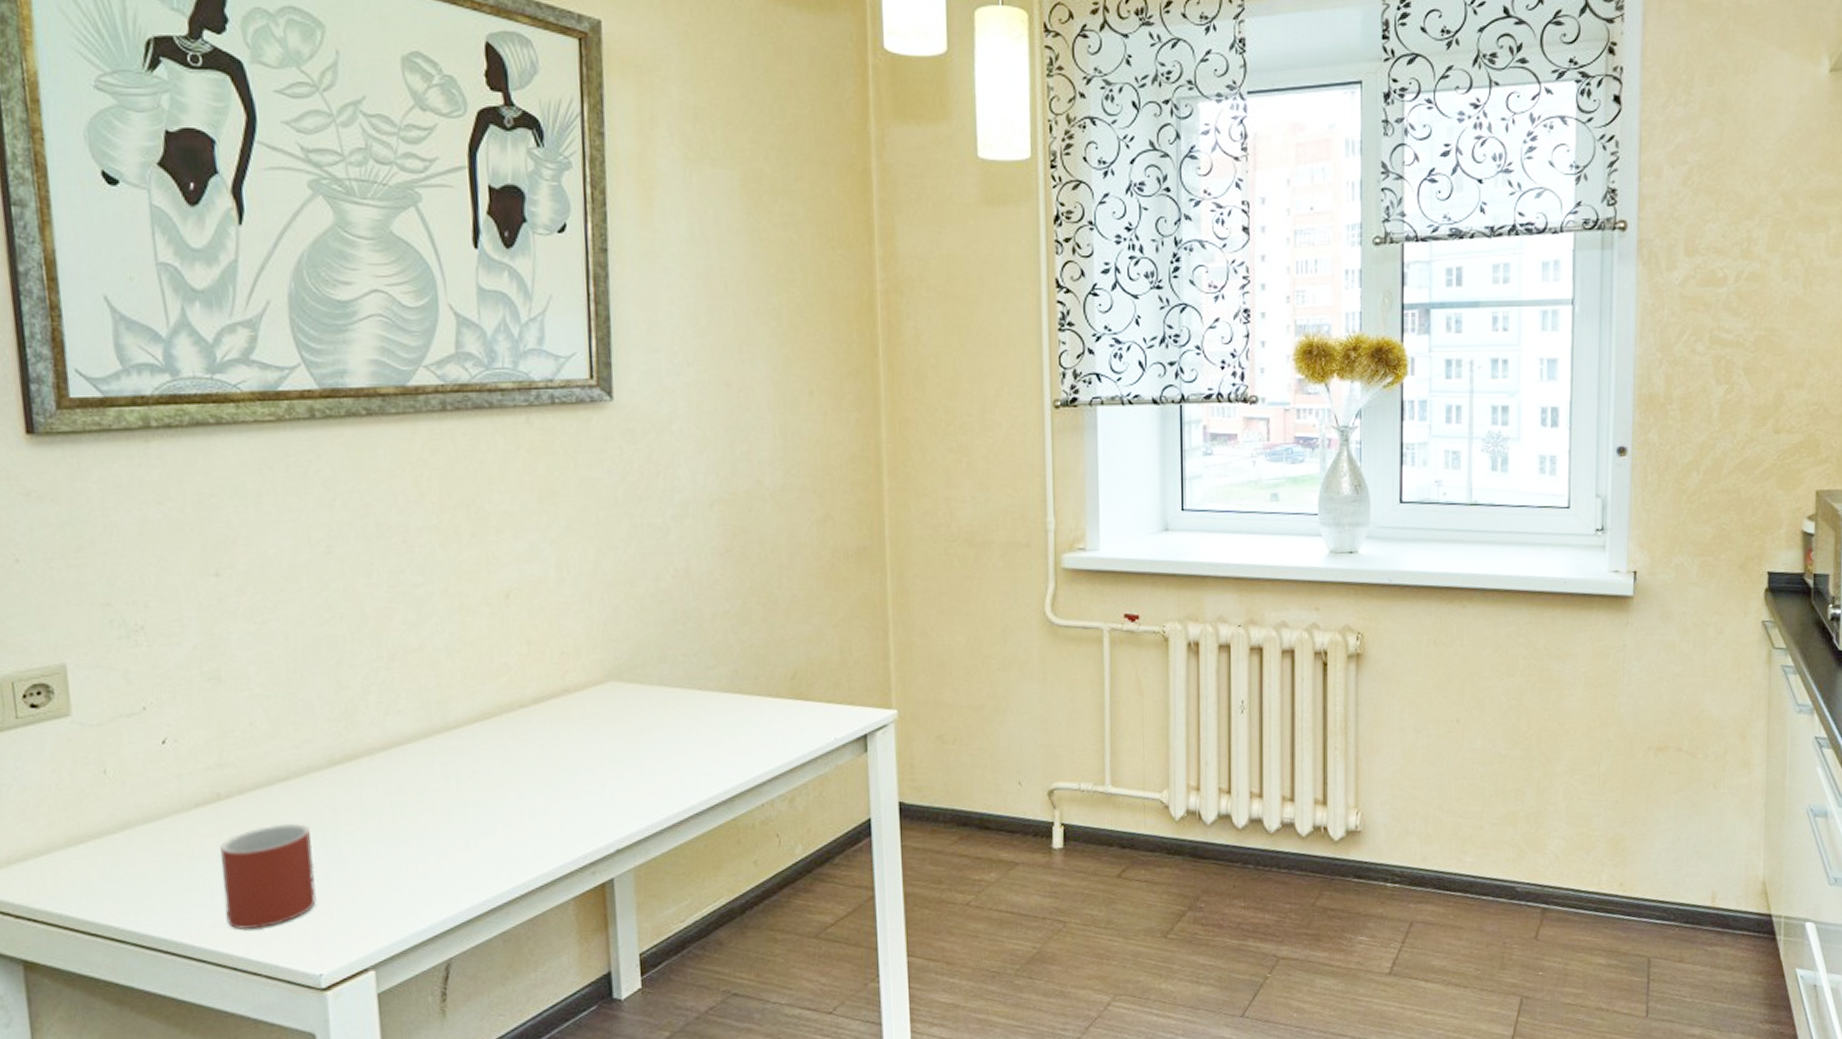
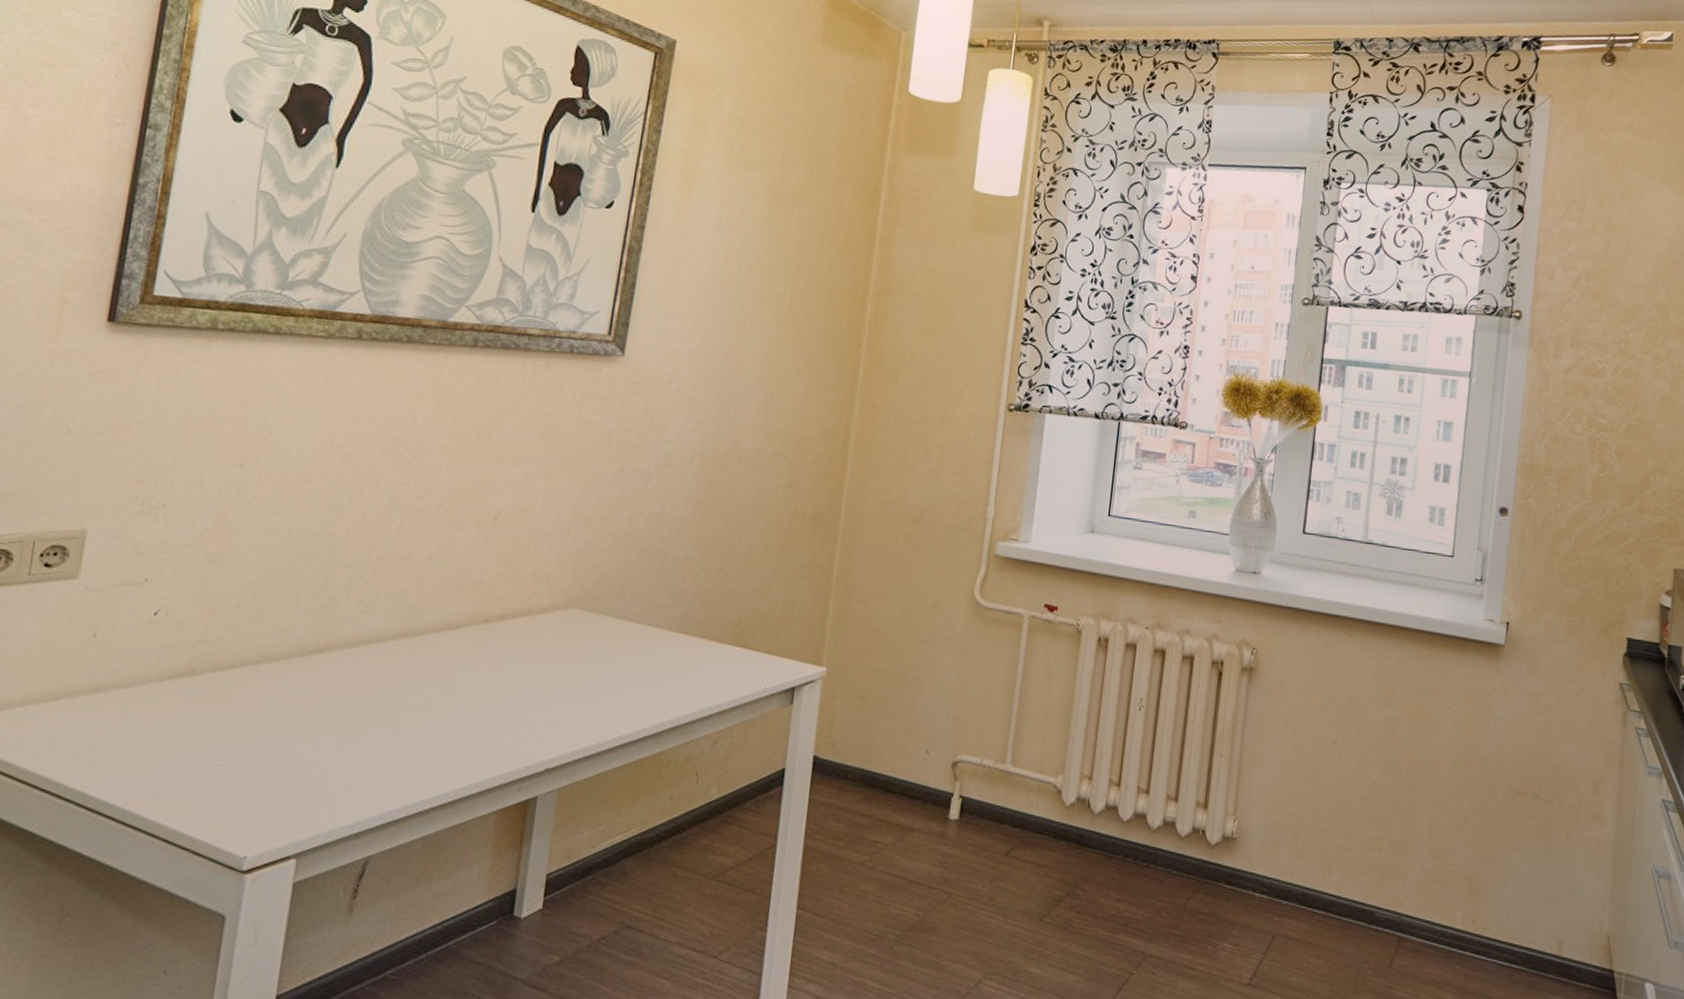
mug: present [220,824,316,931] -> none [170,705,268,804]

